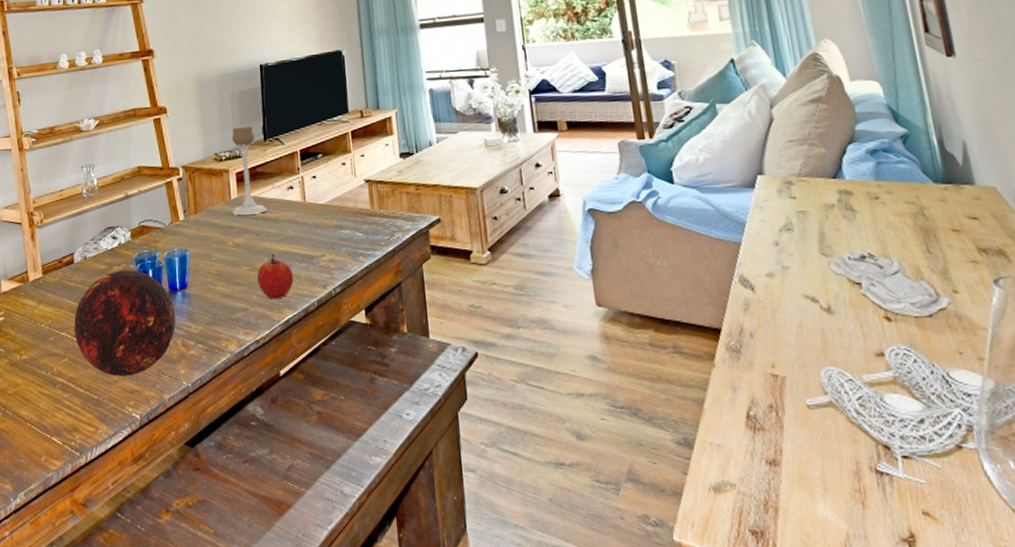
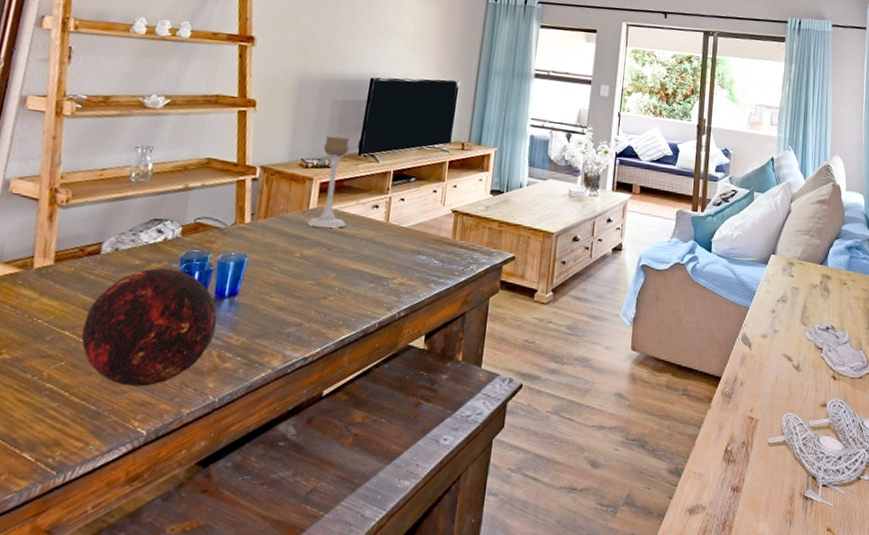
apple: present [257,253,294,299] -> none [319,270,360,317]

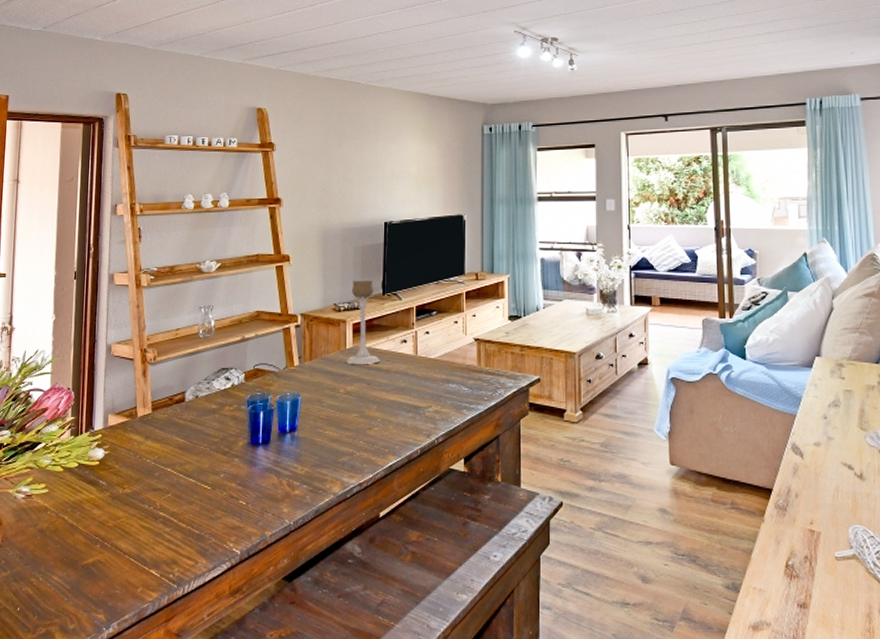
decorative orb: present [81,268,217,387] -> none [180,411,283,513]

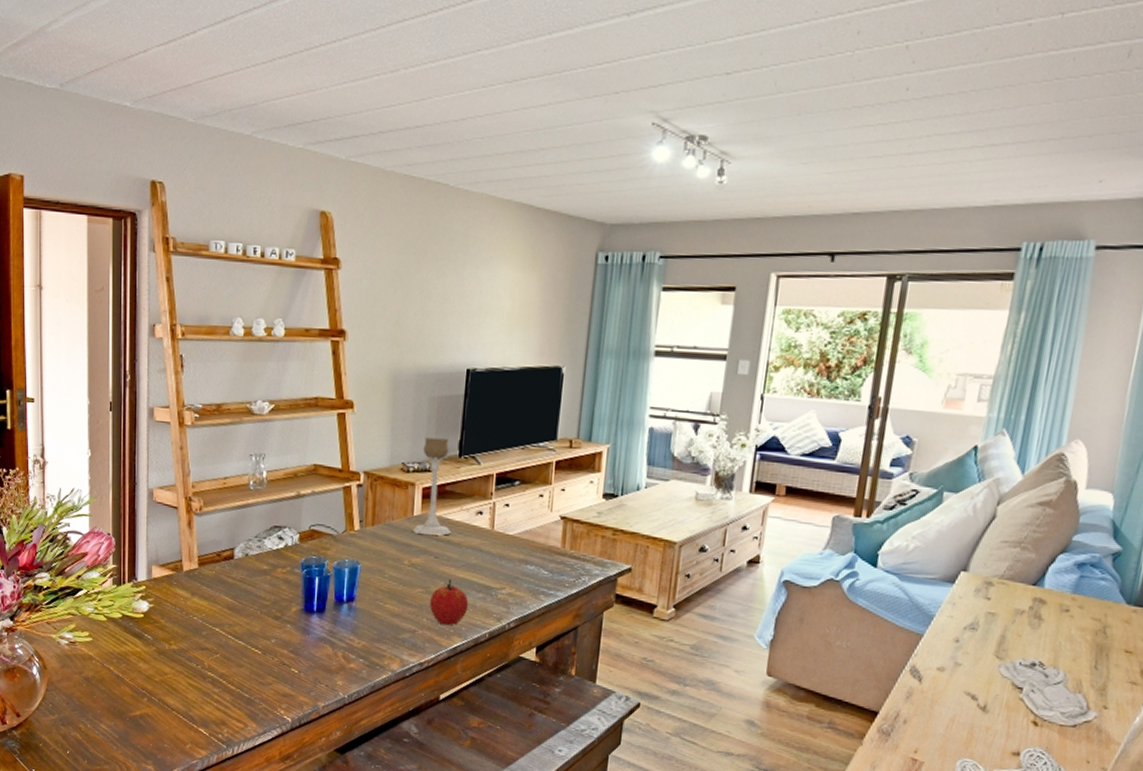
apple: none [366,402,400,446] -> present [430,578,469,626]

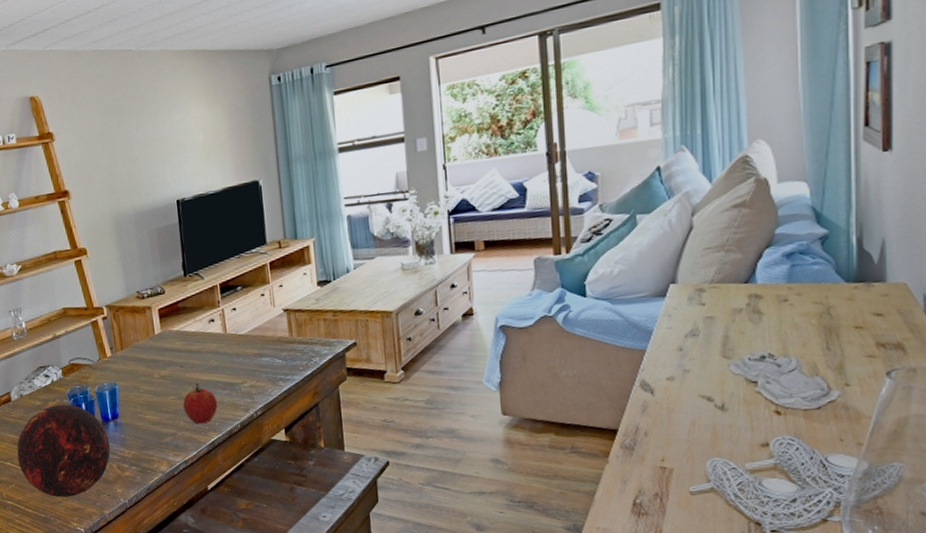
decorative orb: none [228,573,339,680] -> present [17,404,110,498]
candle holder: present [413,437,451,536] -> none [152,263,190,349]

